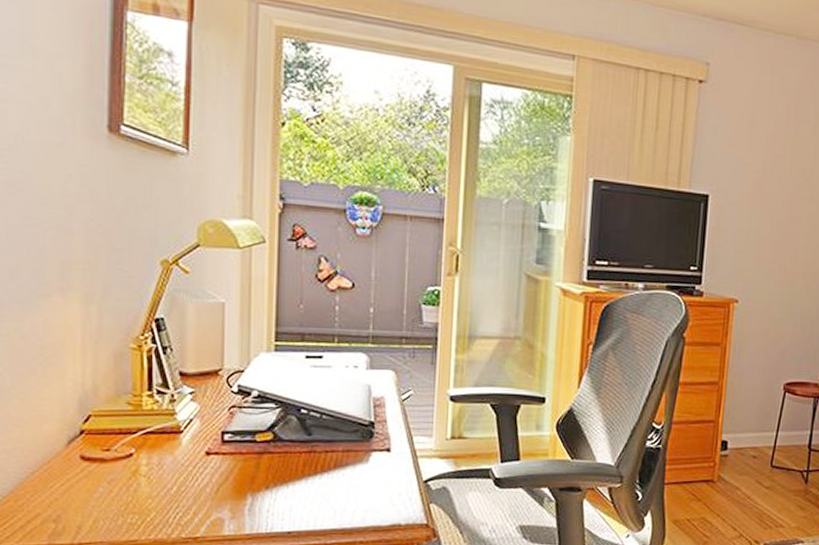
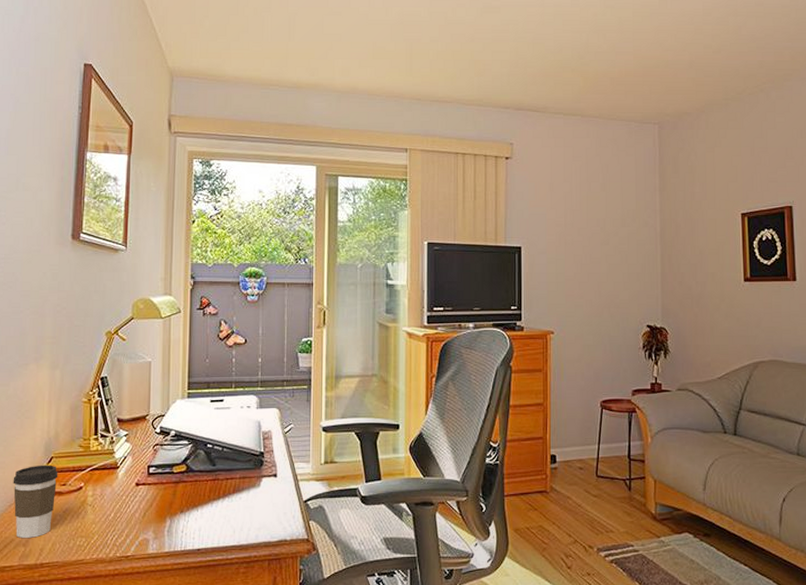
coffee cup: none [35,424,99,513] -> present [13,465,58,538]

